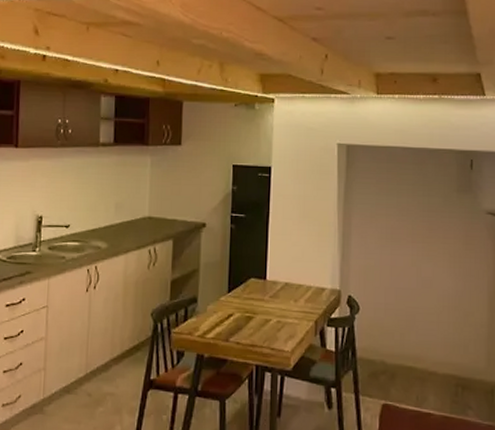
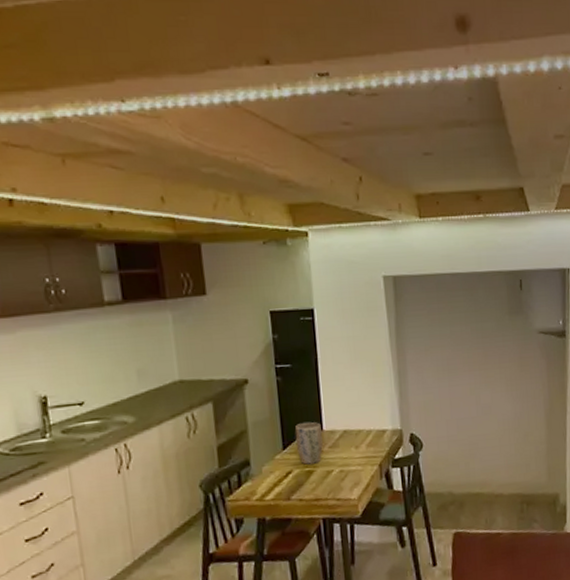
plant pot: none [240,269,265,311] -> present [294,422,323,465]

